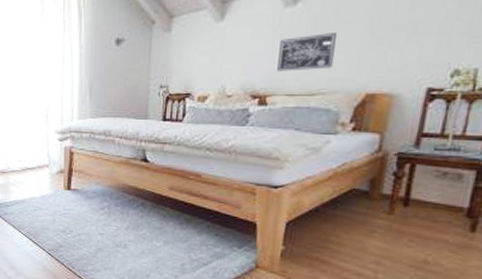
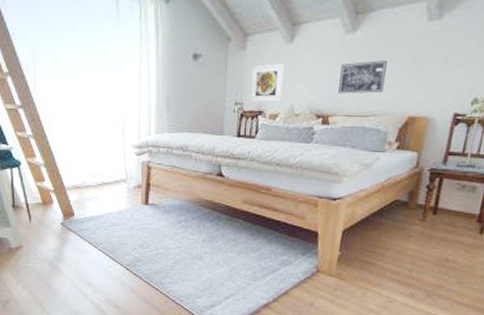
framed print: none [176,43,214,85] -> present [250,63,284,103]

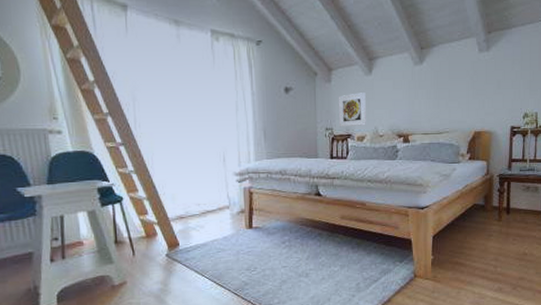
wall art: present [338,60,387,94] -> none [414,86,451,115]

